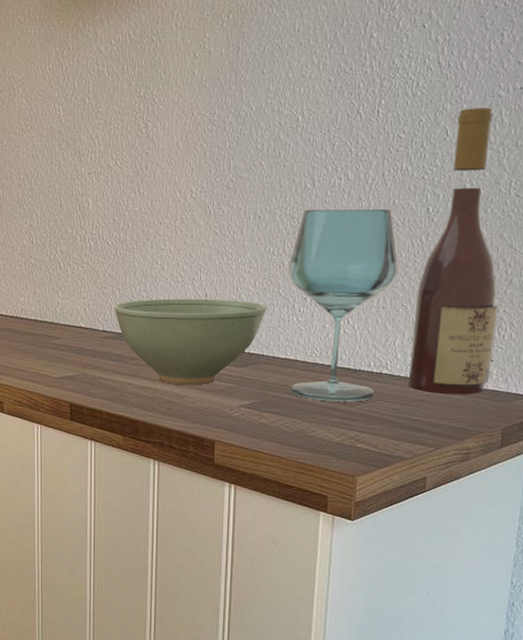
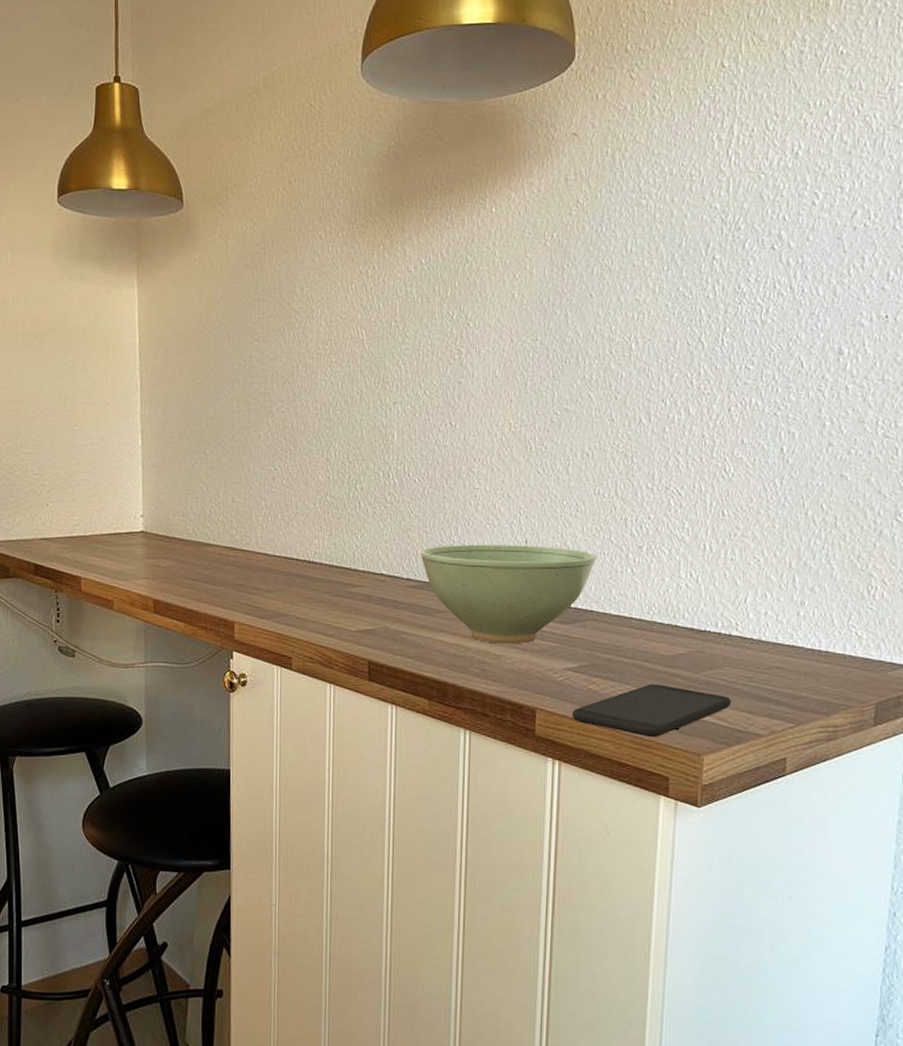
mobile phone: none [246,417,382,463] -> present [572,683,732,738]
wine glass: present [288,209,398,402] -> none [621,448,748,668]
wine bottle: present [408,108,499,395] -> none [762,338,867,663]

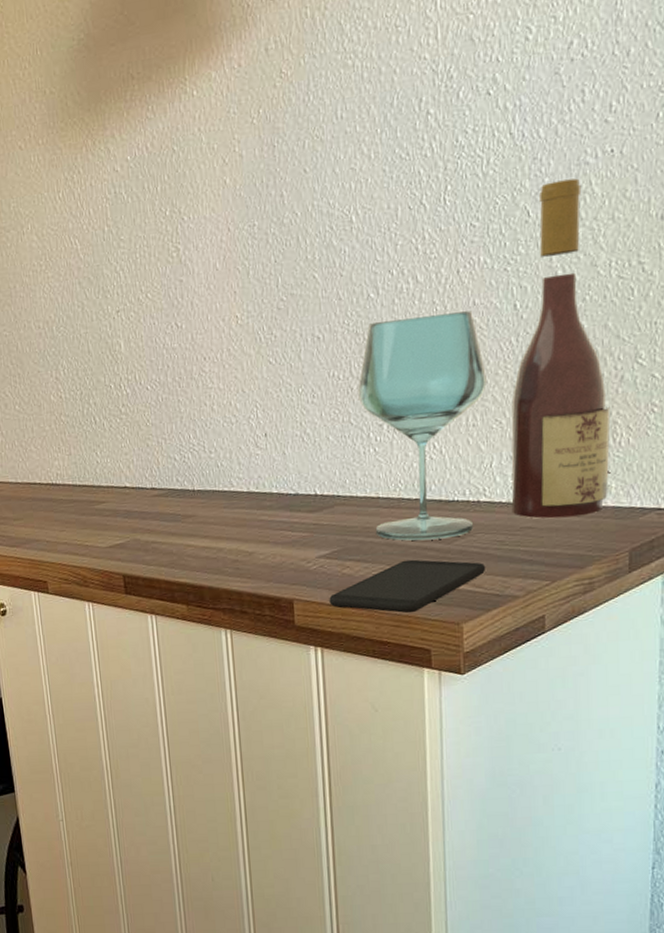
bowl: present [419,544,597,644] -> none [160,436,339,541]
wine glass: none [621,448,748,668] -> present [358,311,487,541]
wine bottle: none [762,338,867,663] -> present [511,178,611,519]

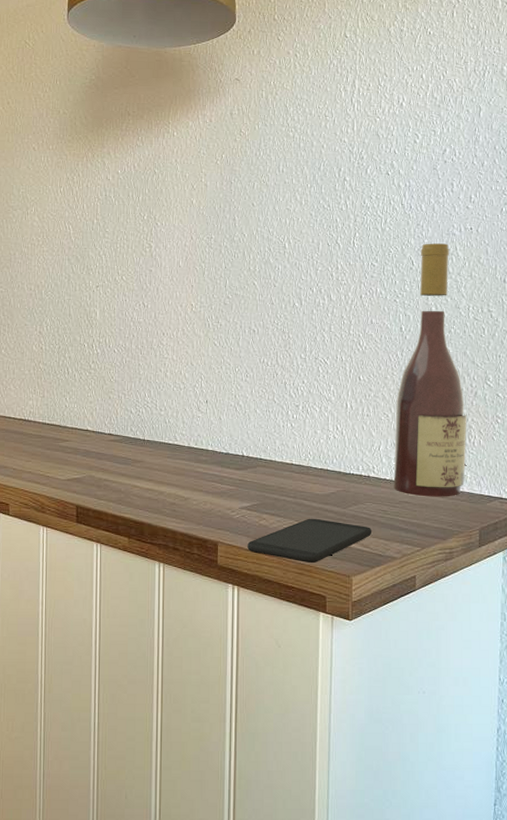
wine glass: present [358,311,487,541] -> none [282,326,378,504]

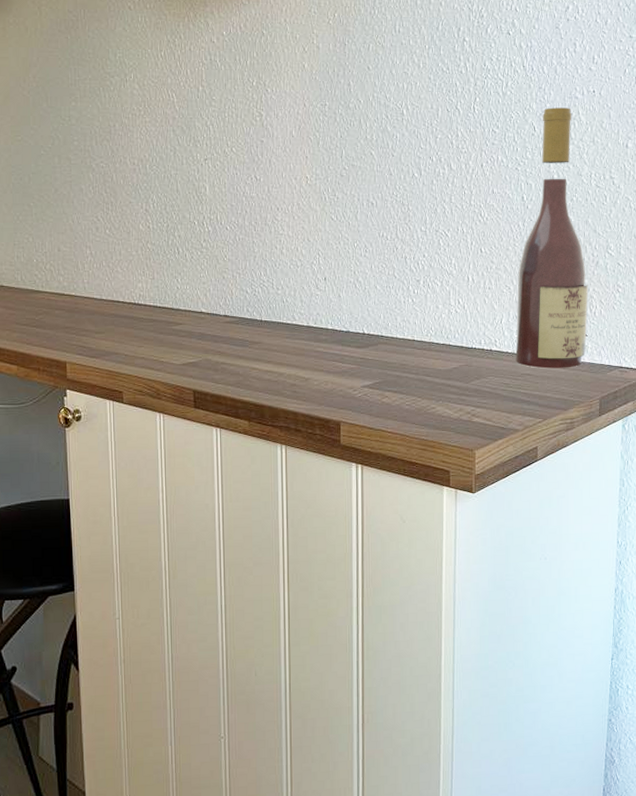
mobile phone: present [247,518,372,564] -> none [370,394,495,439]

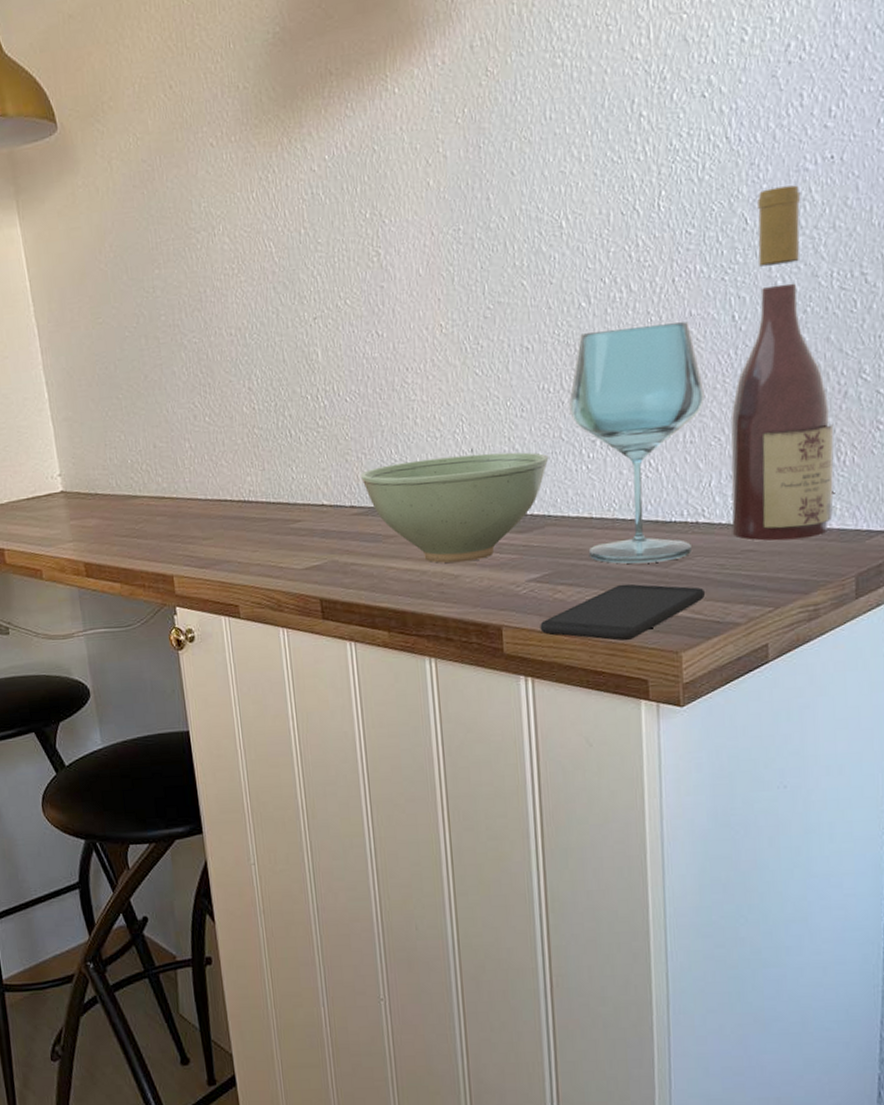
bowl: none [234,282,384,368] -> present [359,452,549,563]
mobile phone: none [370,394,495,439] -> present [540,583,706,642]
wine glass: none [402,197,500,379] -> present [569,322,705,564]

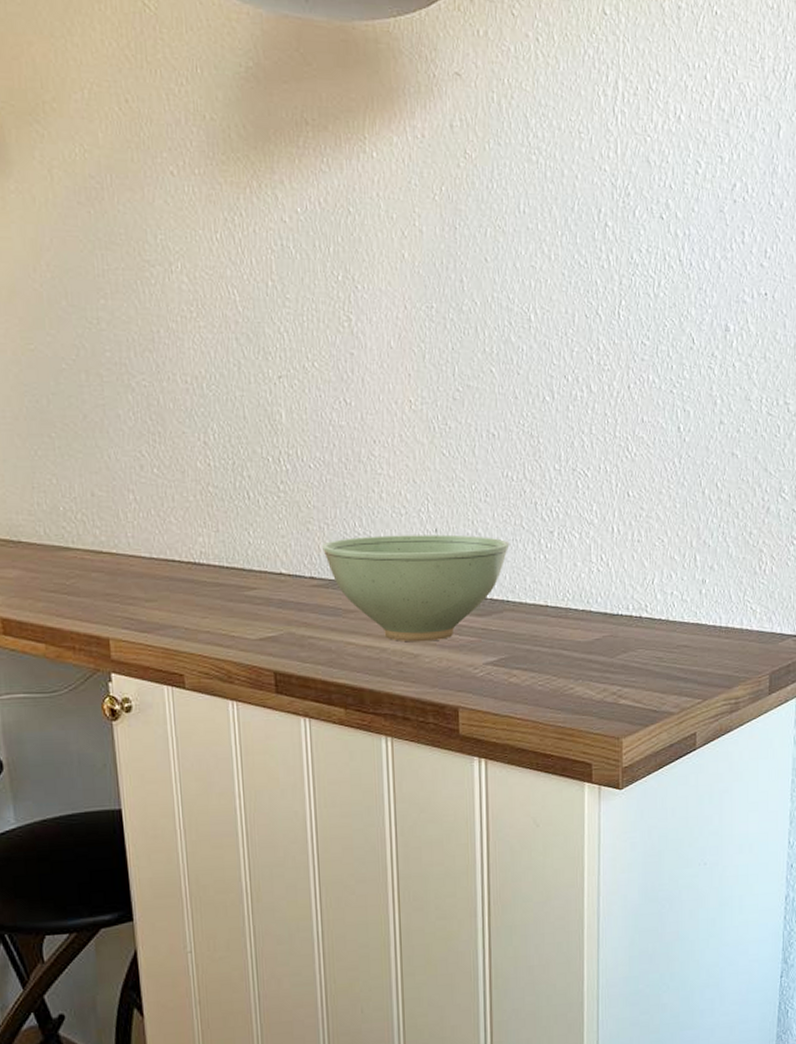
mobile phone: present [540,583,706,642] -> none [495,671,646,726]
wine glass: present [569,322,705,564] -> none [531,427,651,653]
wine bottle: present [730,185,834,541] -> none [670,314,758,639]

